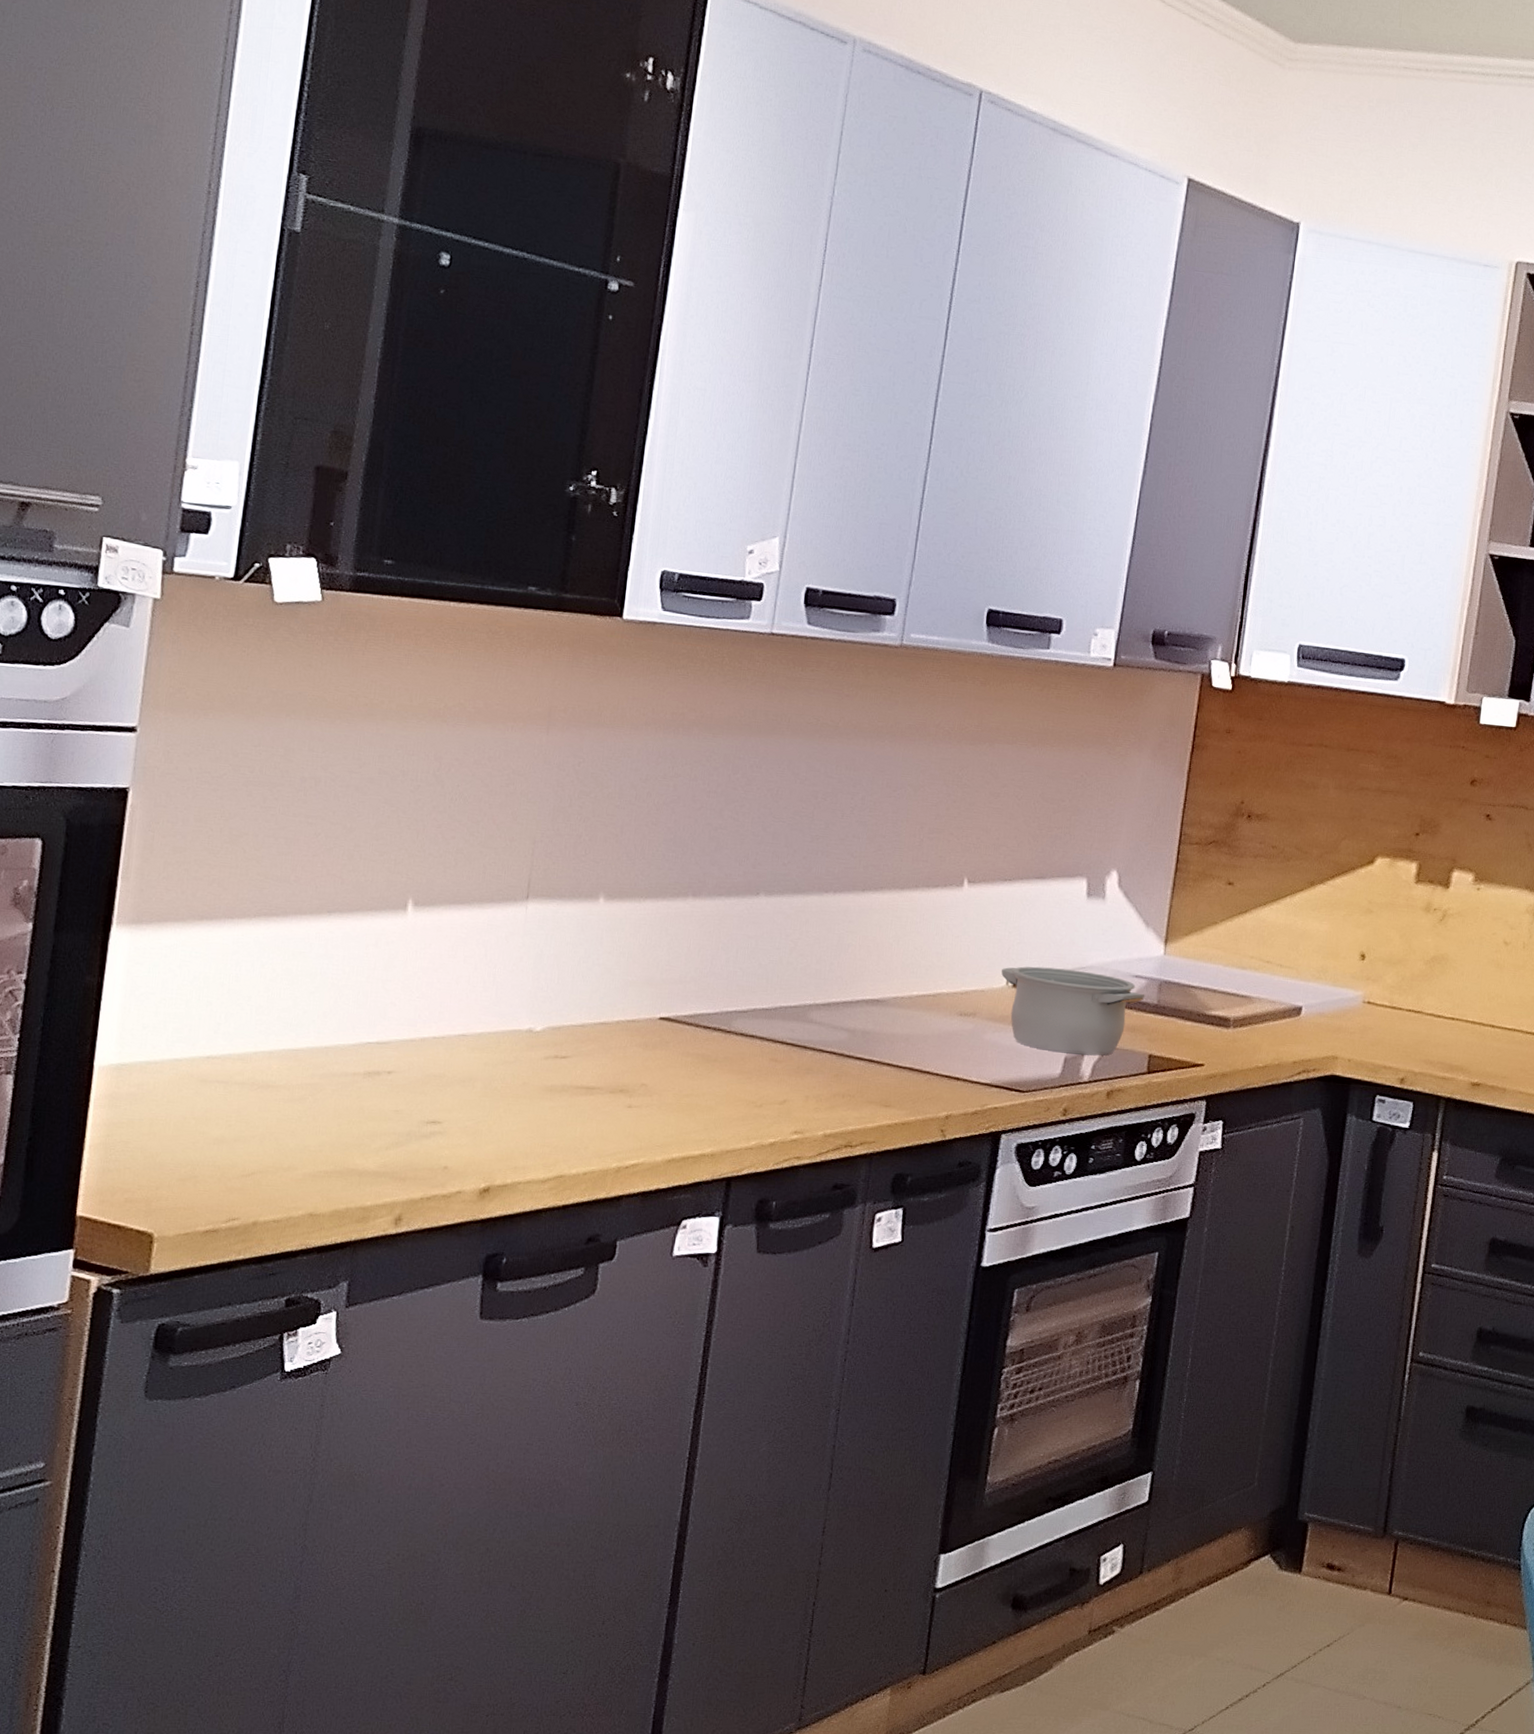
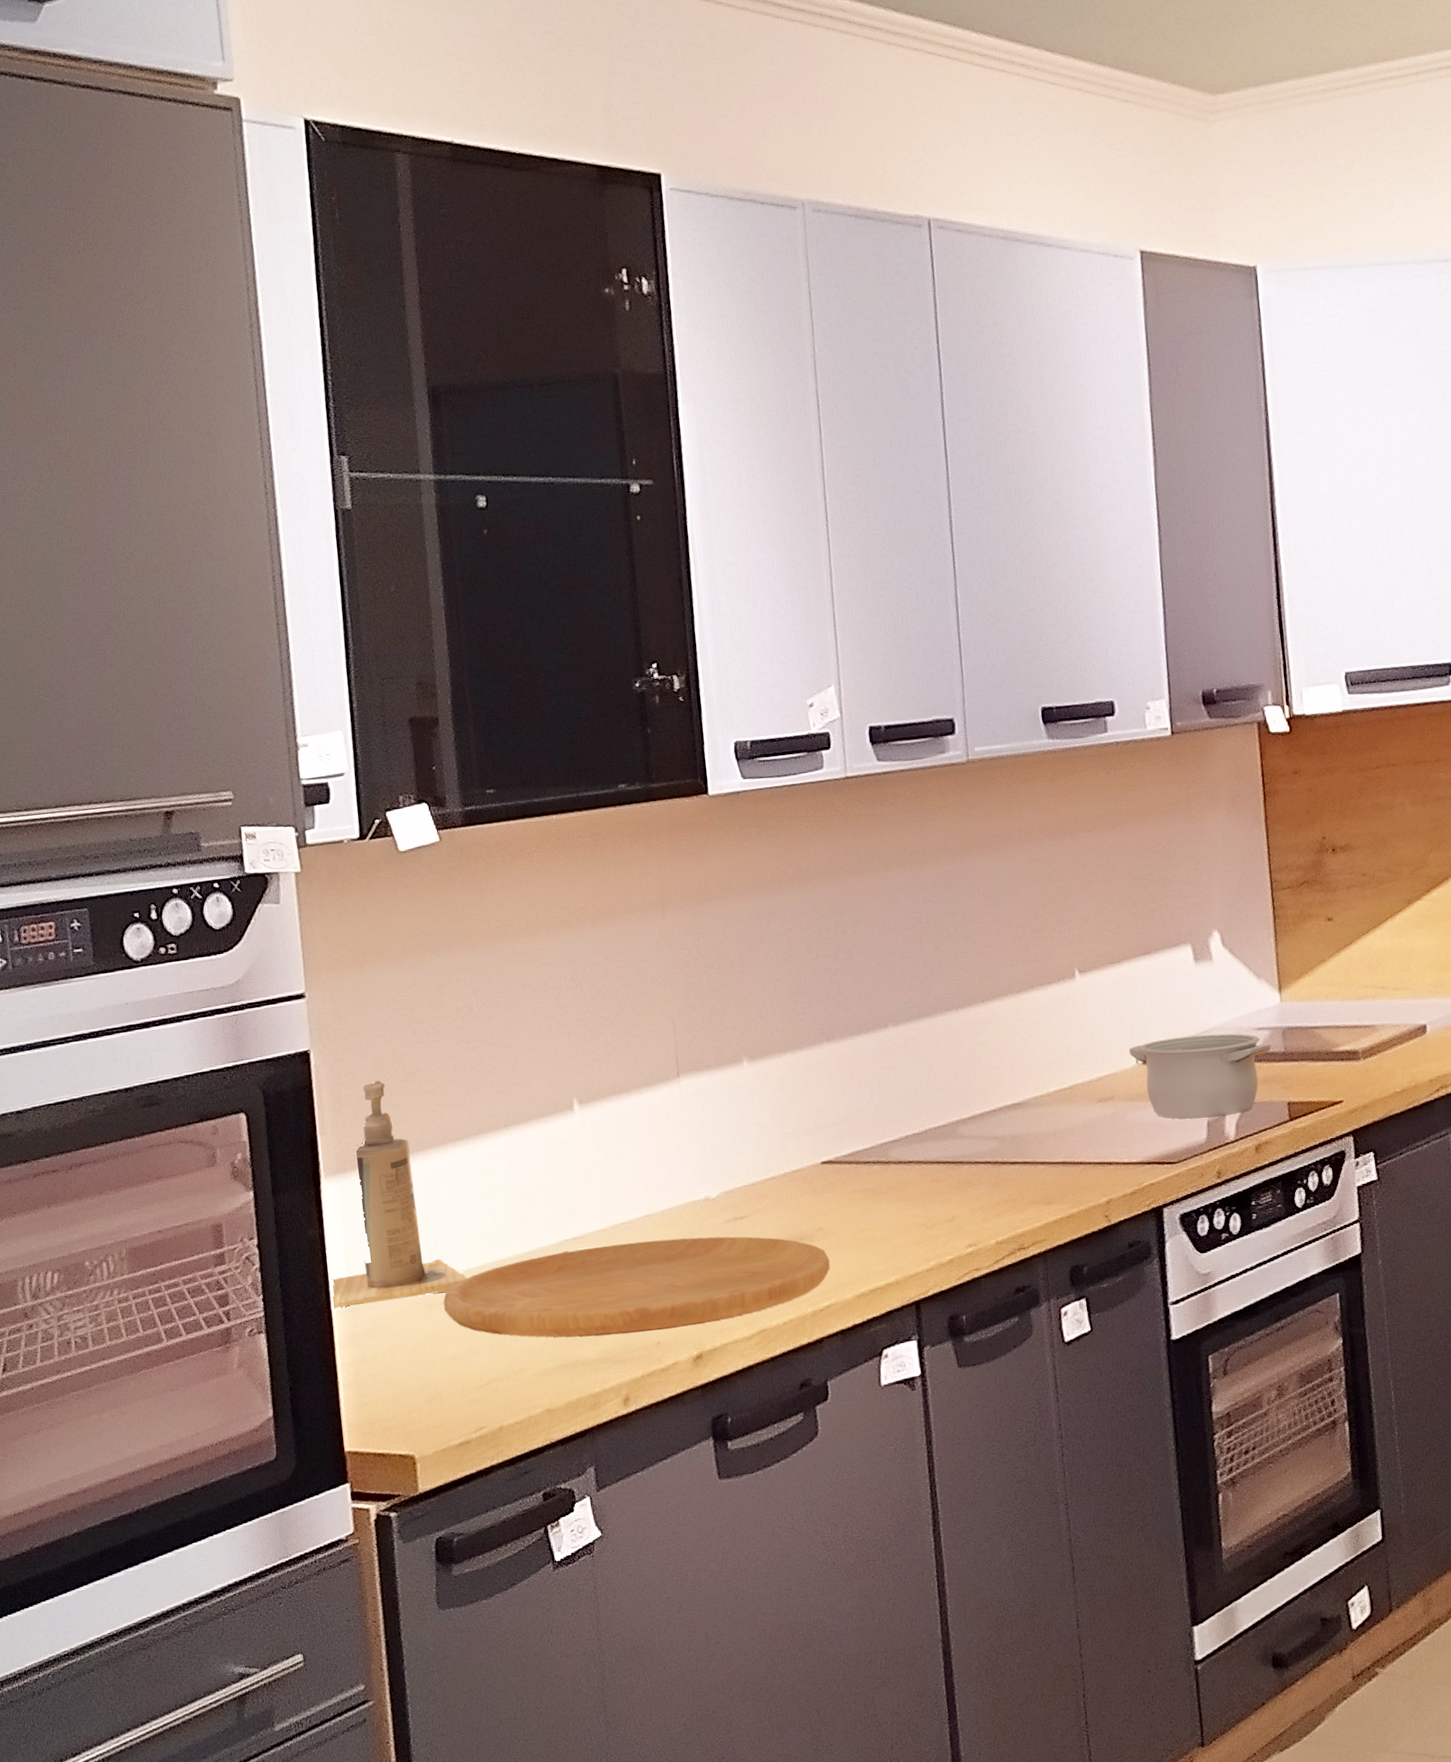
soap dispenser: none [97,835,252,1071] -> present [331,1081,467,1308]
cutting board: none [220,1054,646,1157] -> present [443,1236,830,1338]

